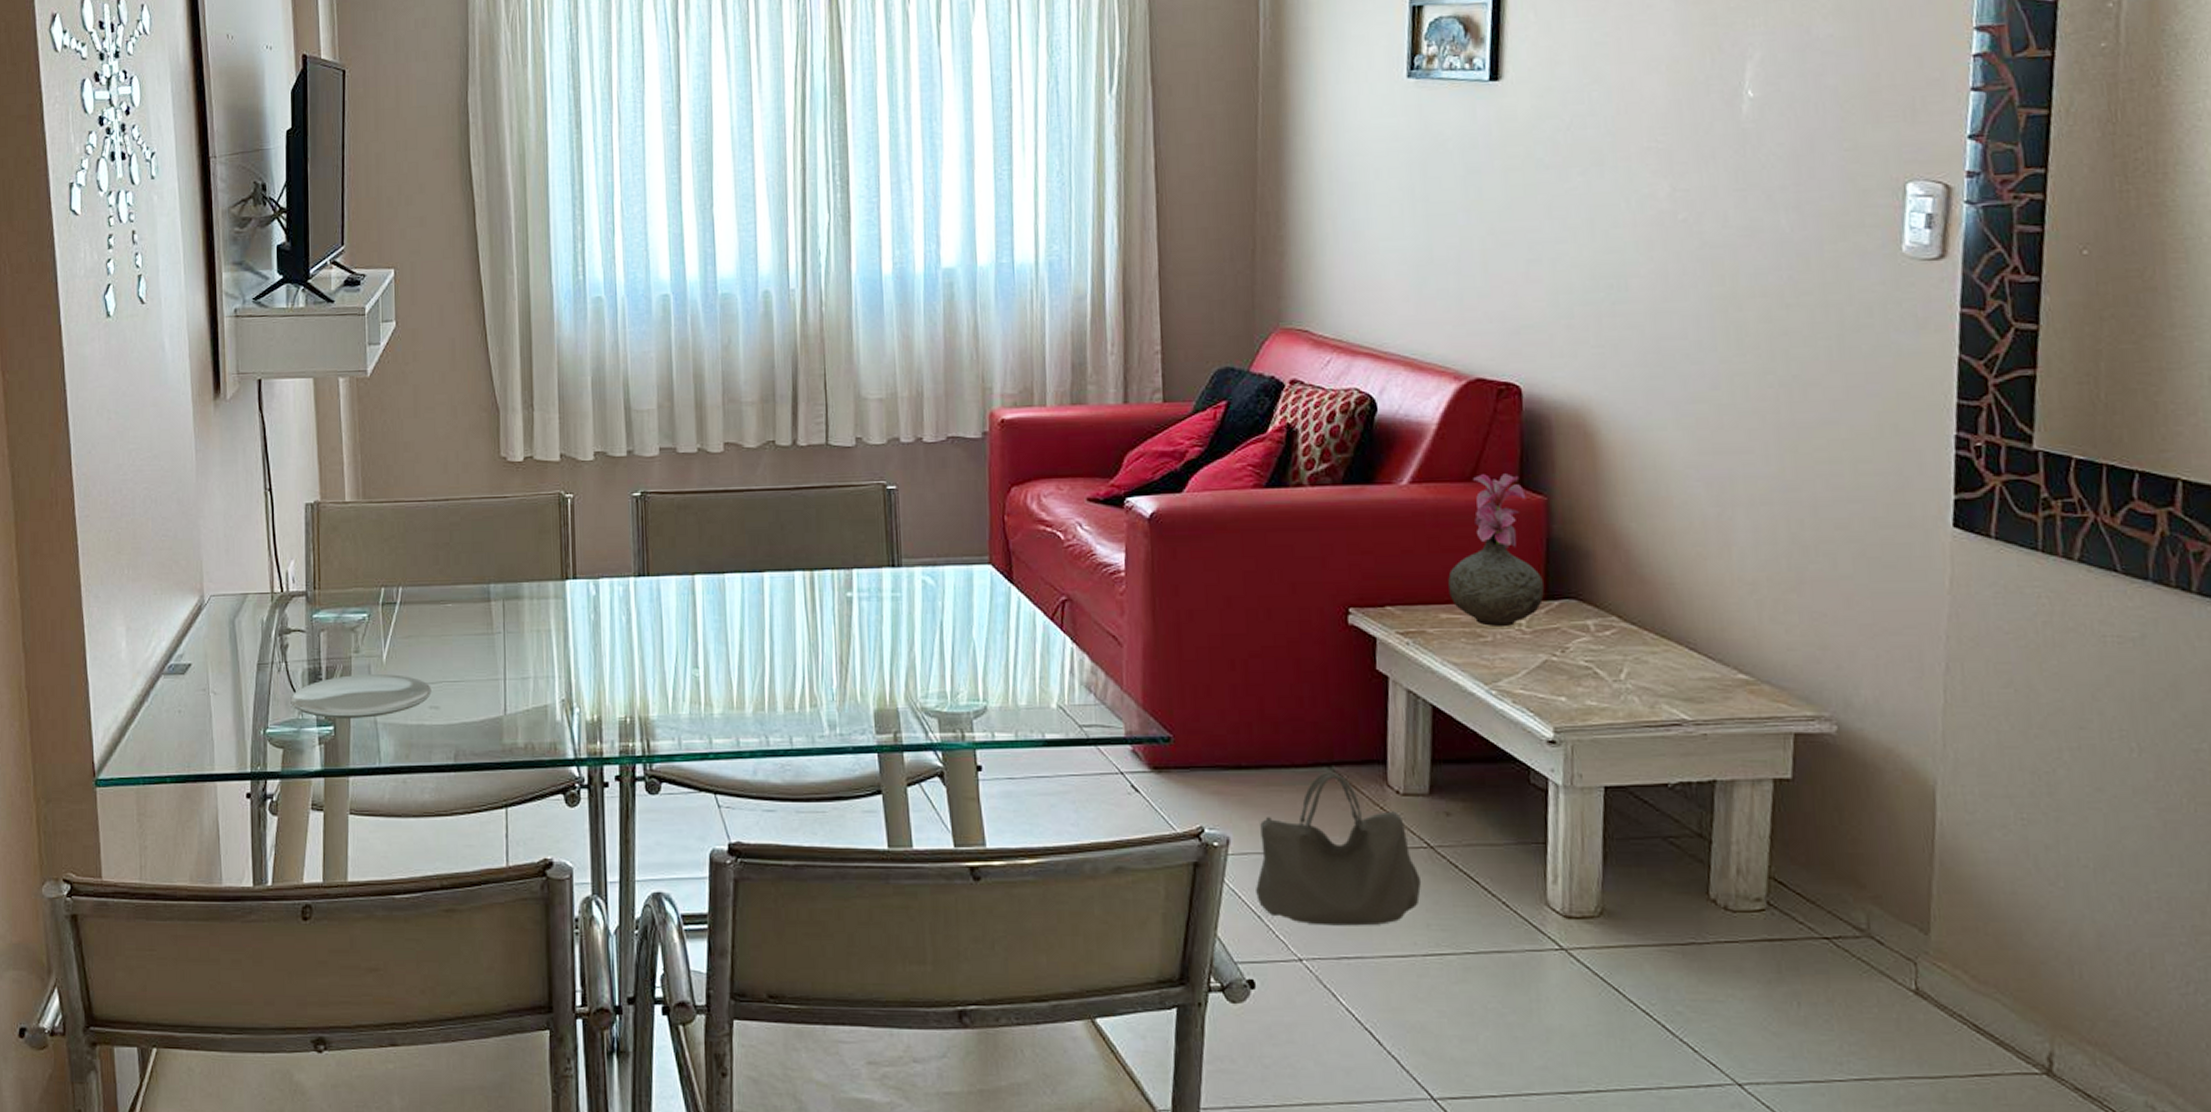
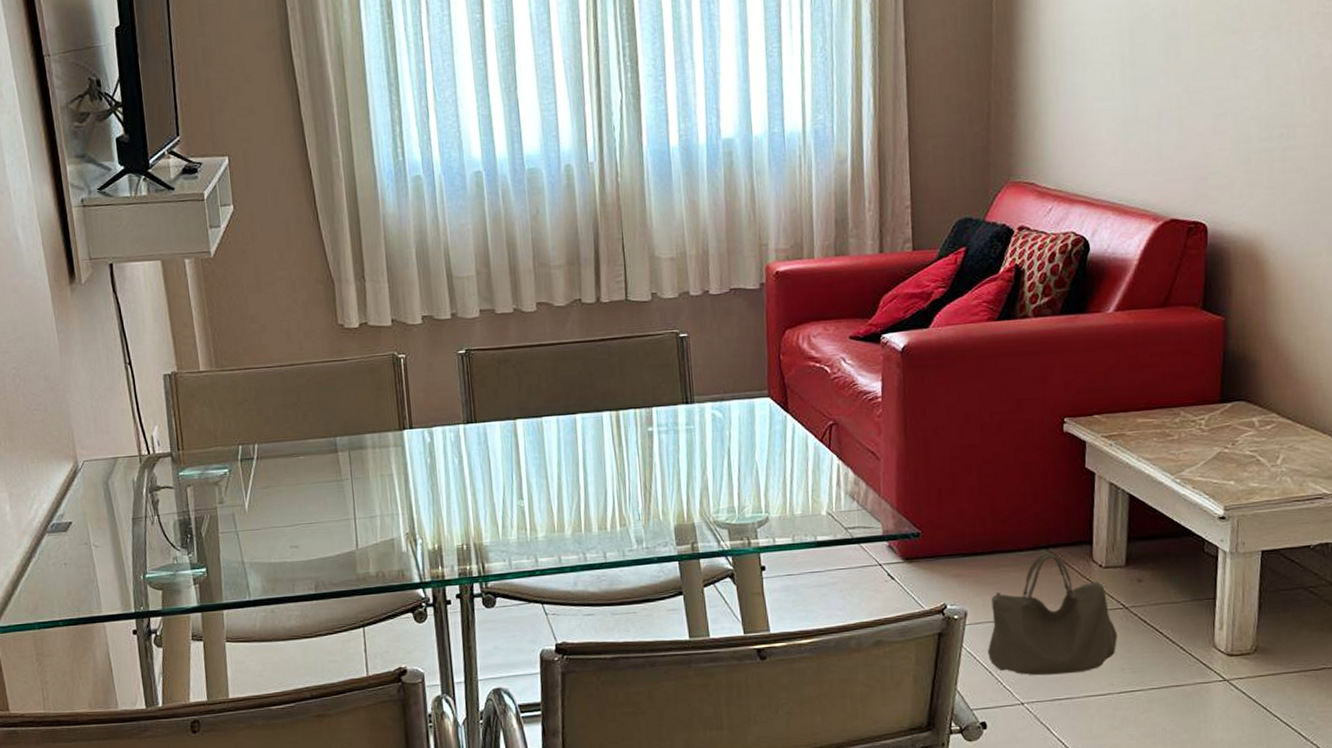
plate: present [290,673,432,718] -> none [165,520,291,562]
vase: present [1448,473,1544,628] -> none [1144,299,1220,428]

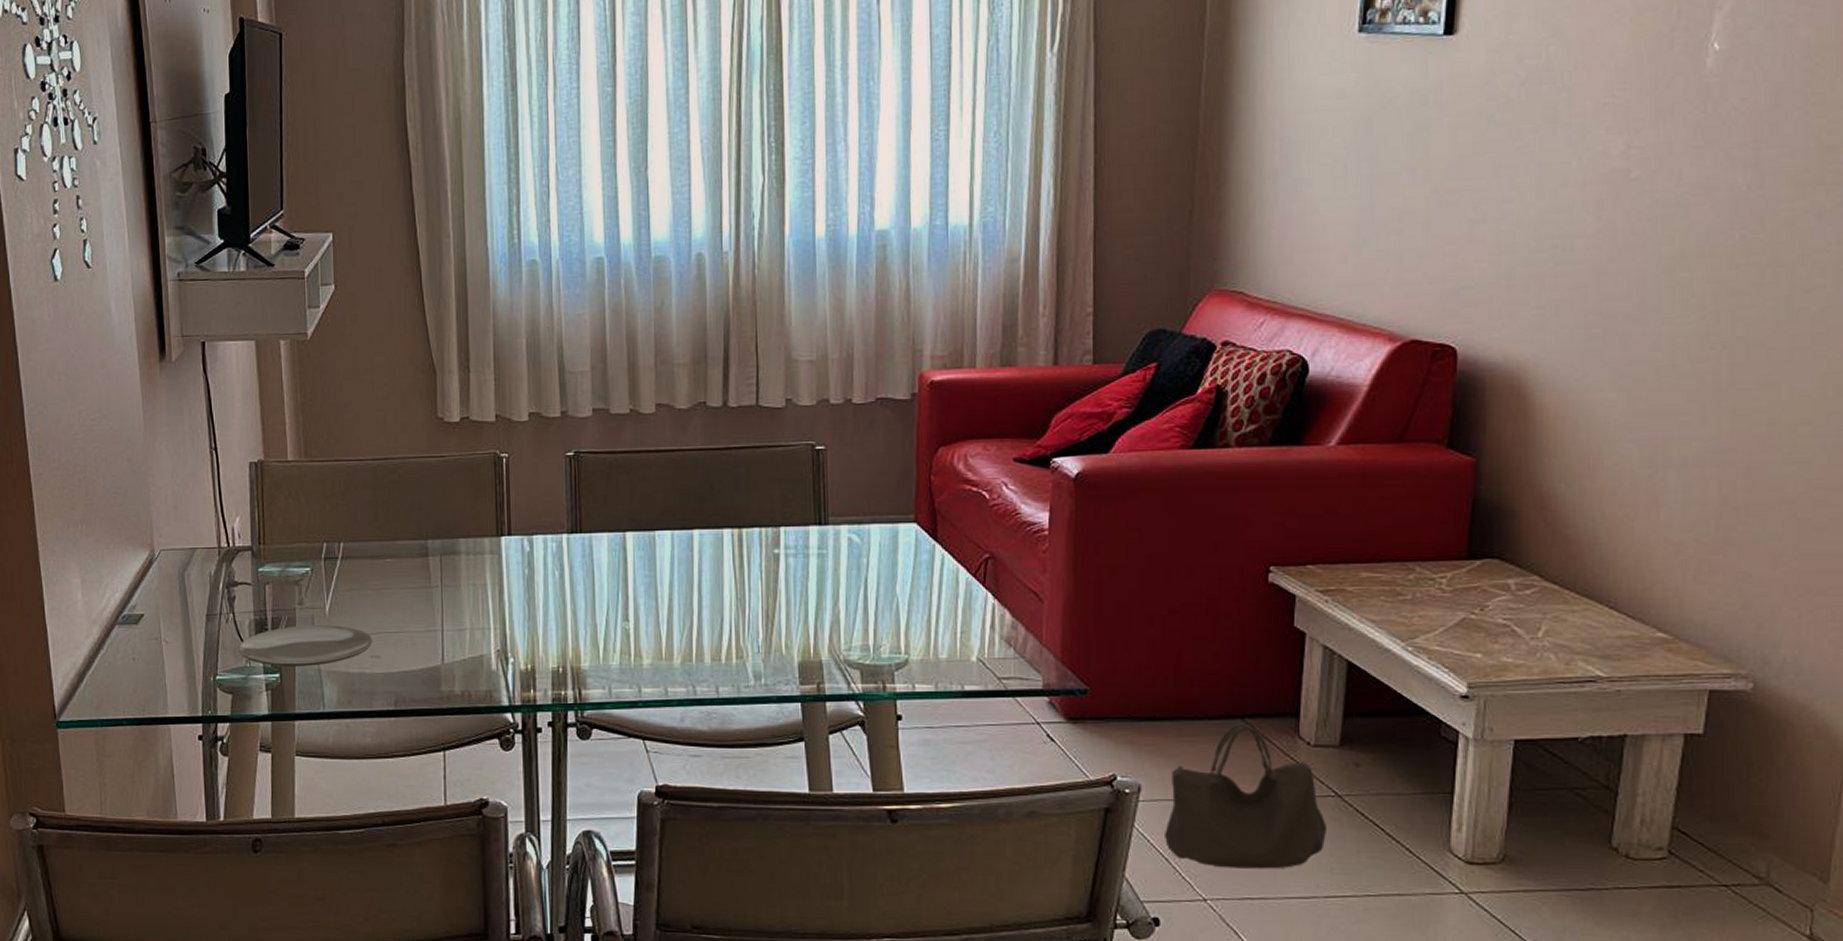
plate: none [165,520,291,562] -> present [238,624,373,666]

